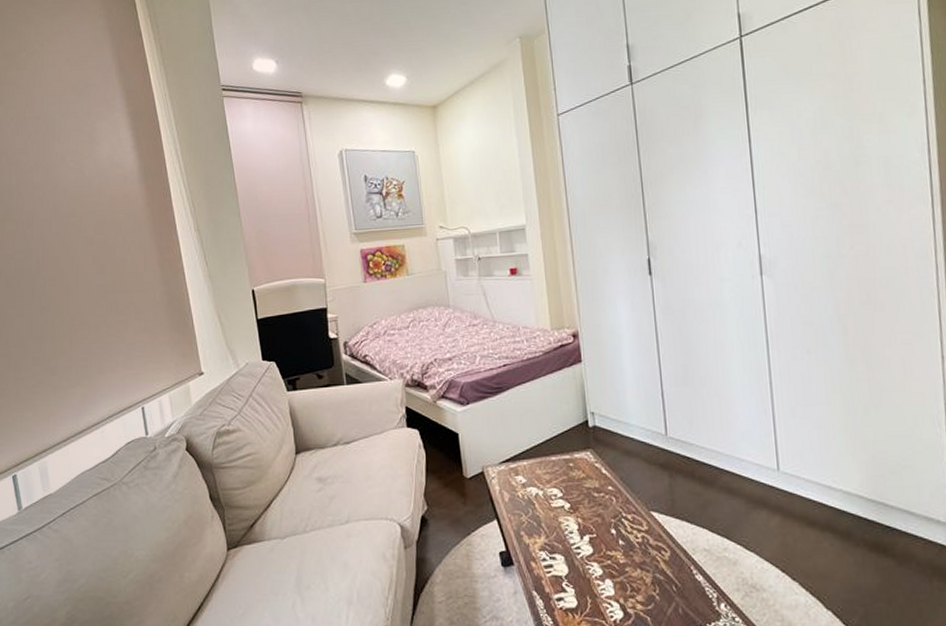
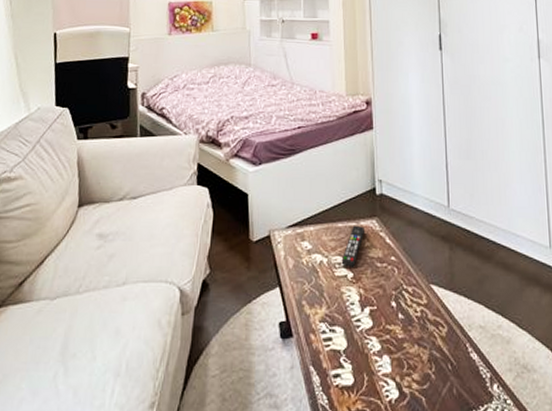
remote control: none [557,457,579,498] -> present [341,225,364,267]

